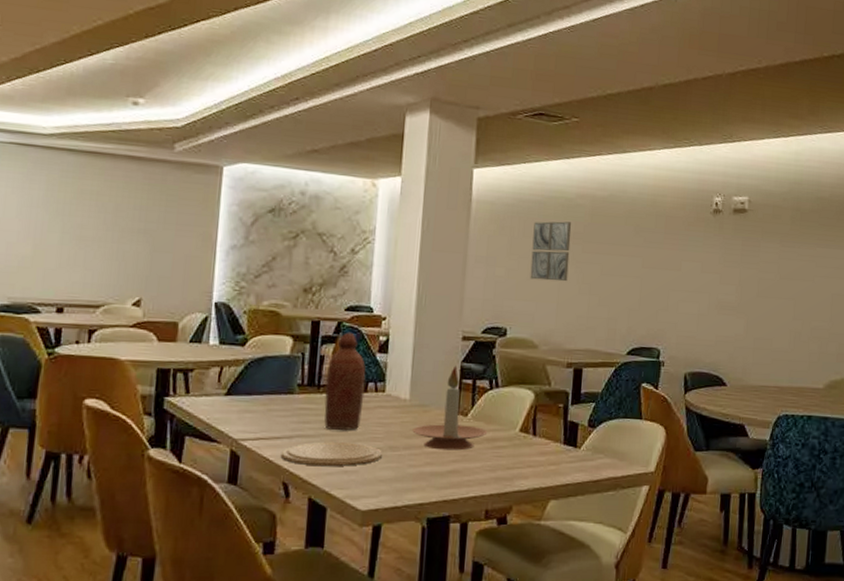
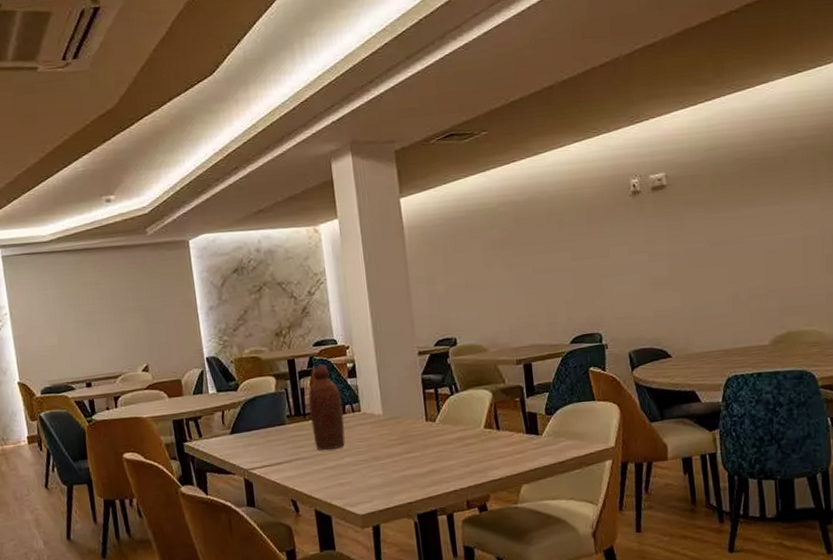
plate: present [280,442,382,467] -> none [284,458,369,483]
candle holder: present [412,365,488,451] -> none [390,378,456,455]
wall art: present [530,221,572,282] -> none [463,230,504,290]

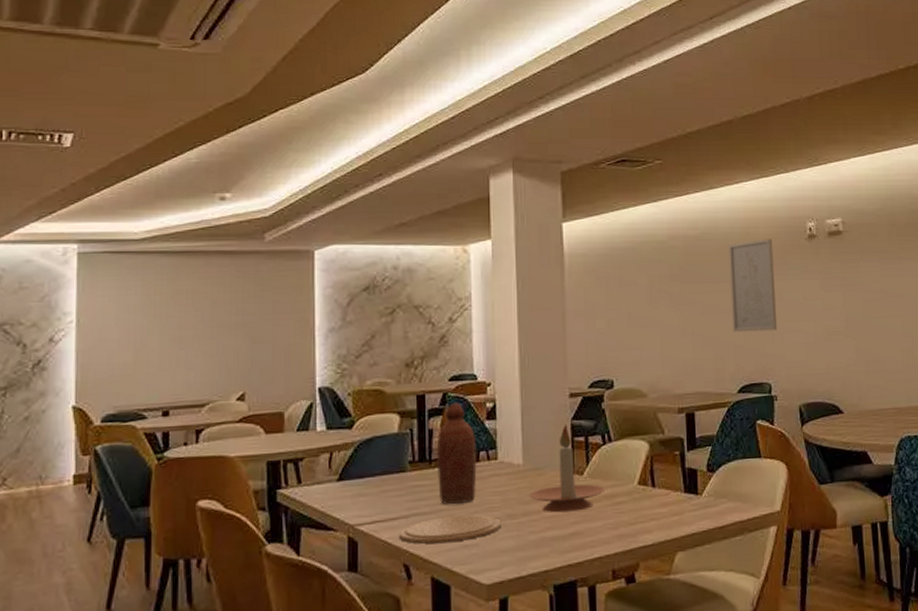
plate: none [284,458,369,483] -> present [398,515,501,544]
candle holder: none [390,378,456,455] -> present [529,424,606,513]
wall art: none [555,198,606,289] -> present [728,239,778,332]

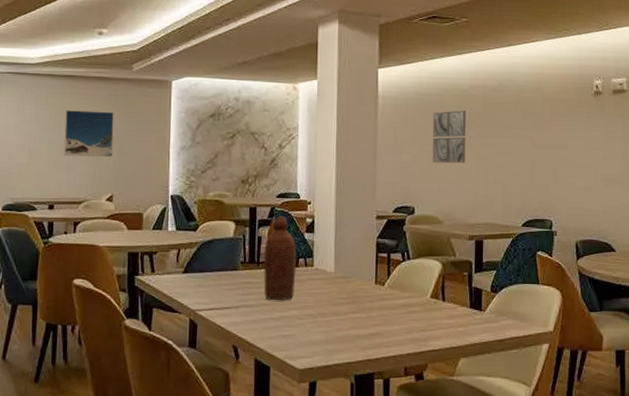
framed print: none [180,292,243,350] -> present [64,110,114,157]
plate: present [398,515,501,544] -> none [230,310,314,332]
candle holder: present [529,424,606,513] -> none [338,241,403,316]
wall art: none [629,265,669,327] -> present [432,110,467,164]
wall art: present [728,239,778,332] -> none [521,93,562,175]

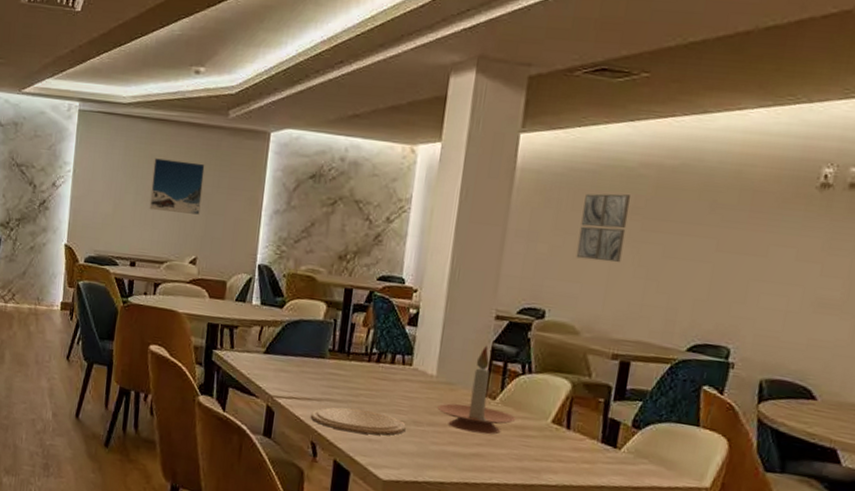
plate: none [230,310,314,332] -> present [310,407,406,436]
bottle: present [264,216,297,300] -> none [352,302,395,400]
candle holder: none [338,241,403,316] -> present [437,345,516,434]

